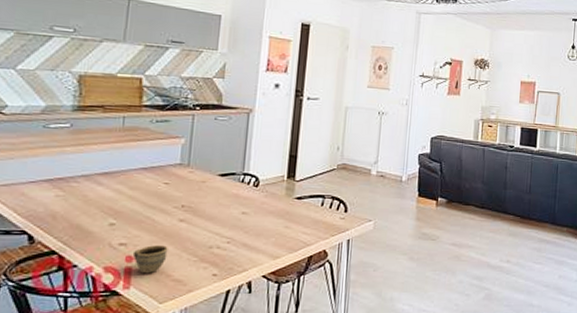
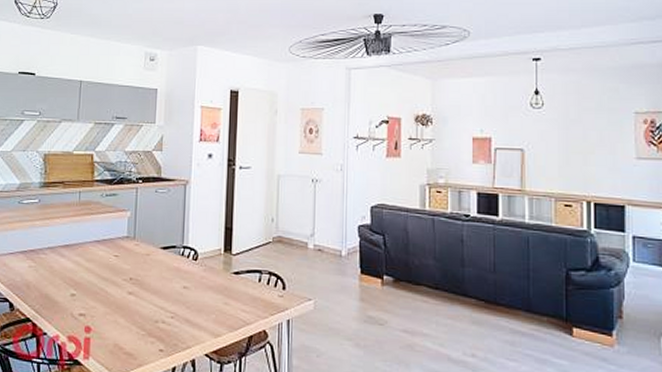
cup: present [132,245,168,274] -> none [90,317,120,346]

